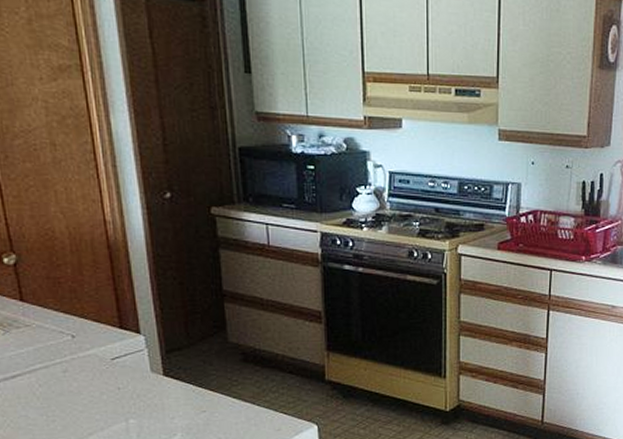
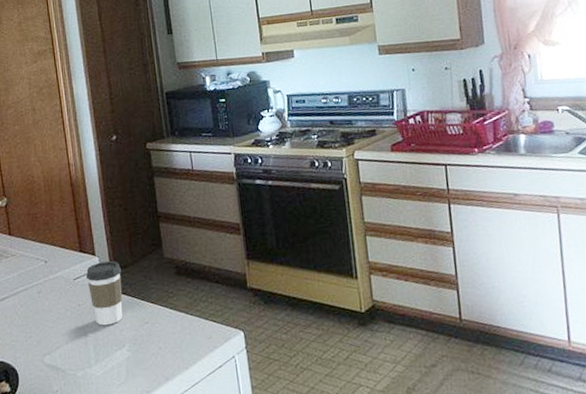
coffee cup: none [128,342,175,413] -> present [86,261,123,326]

